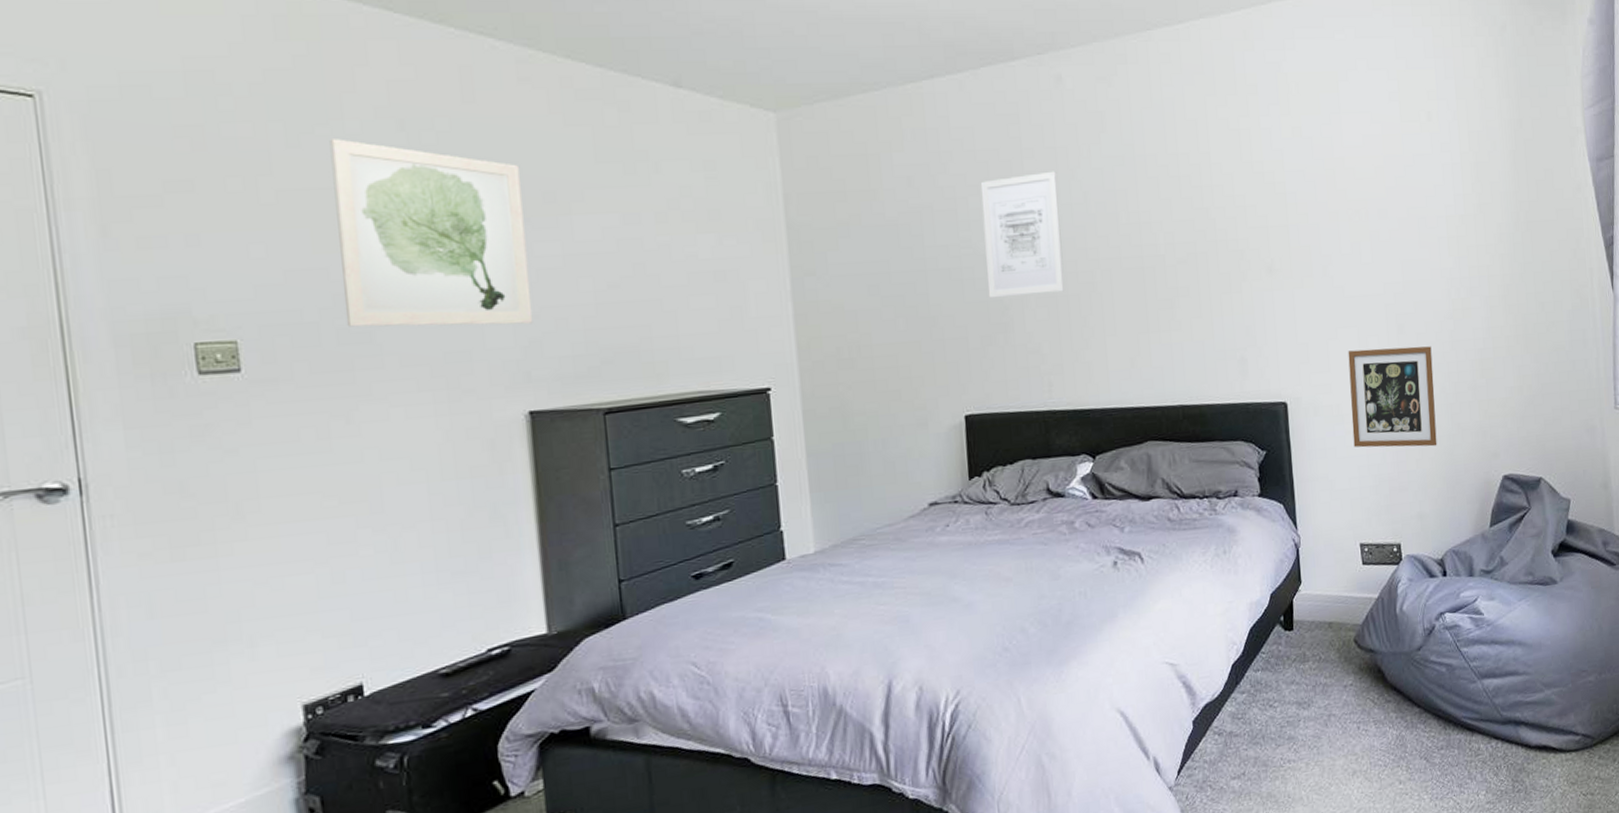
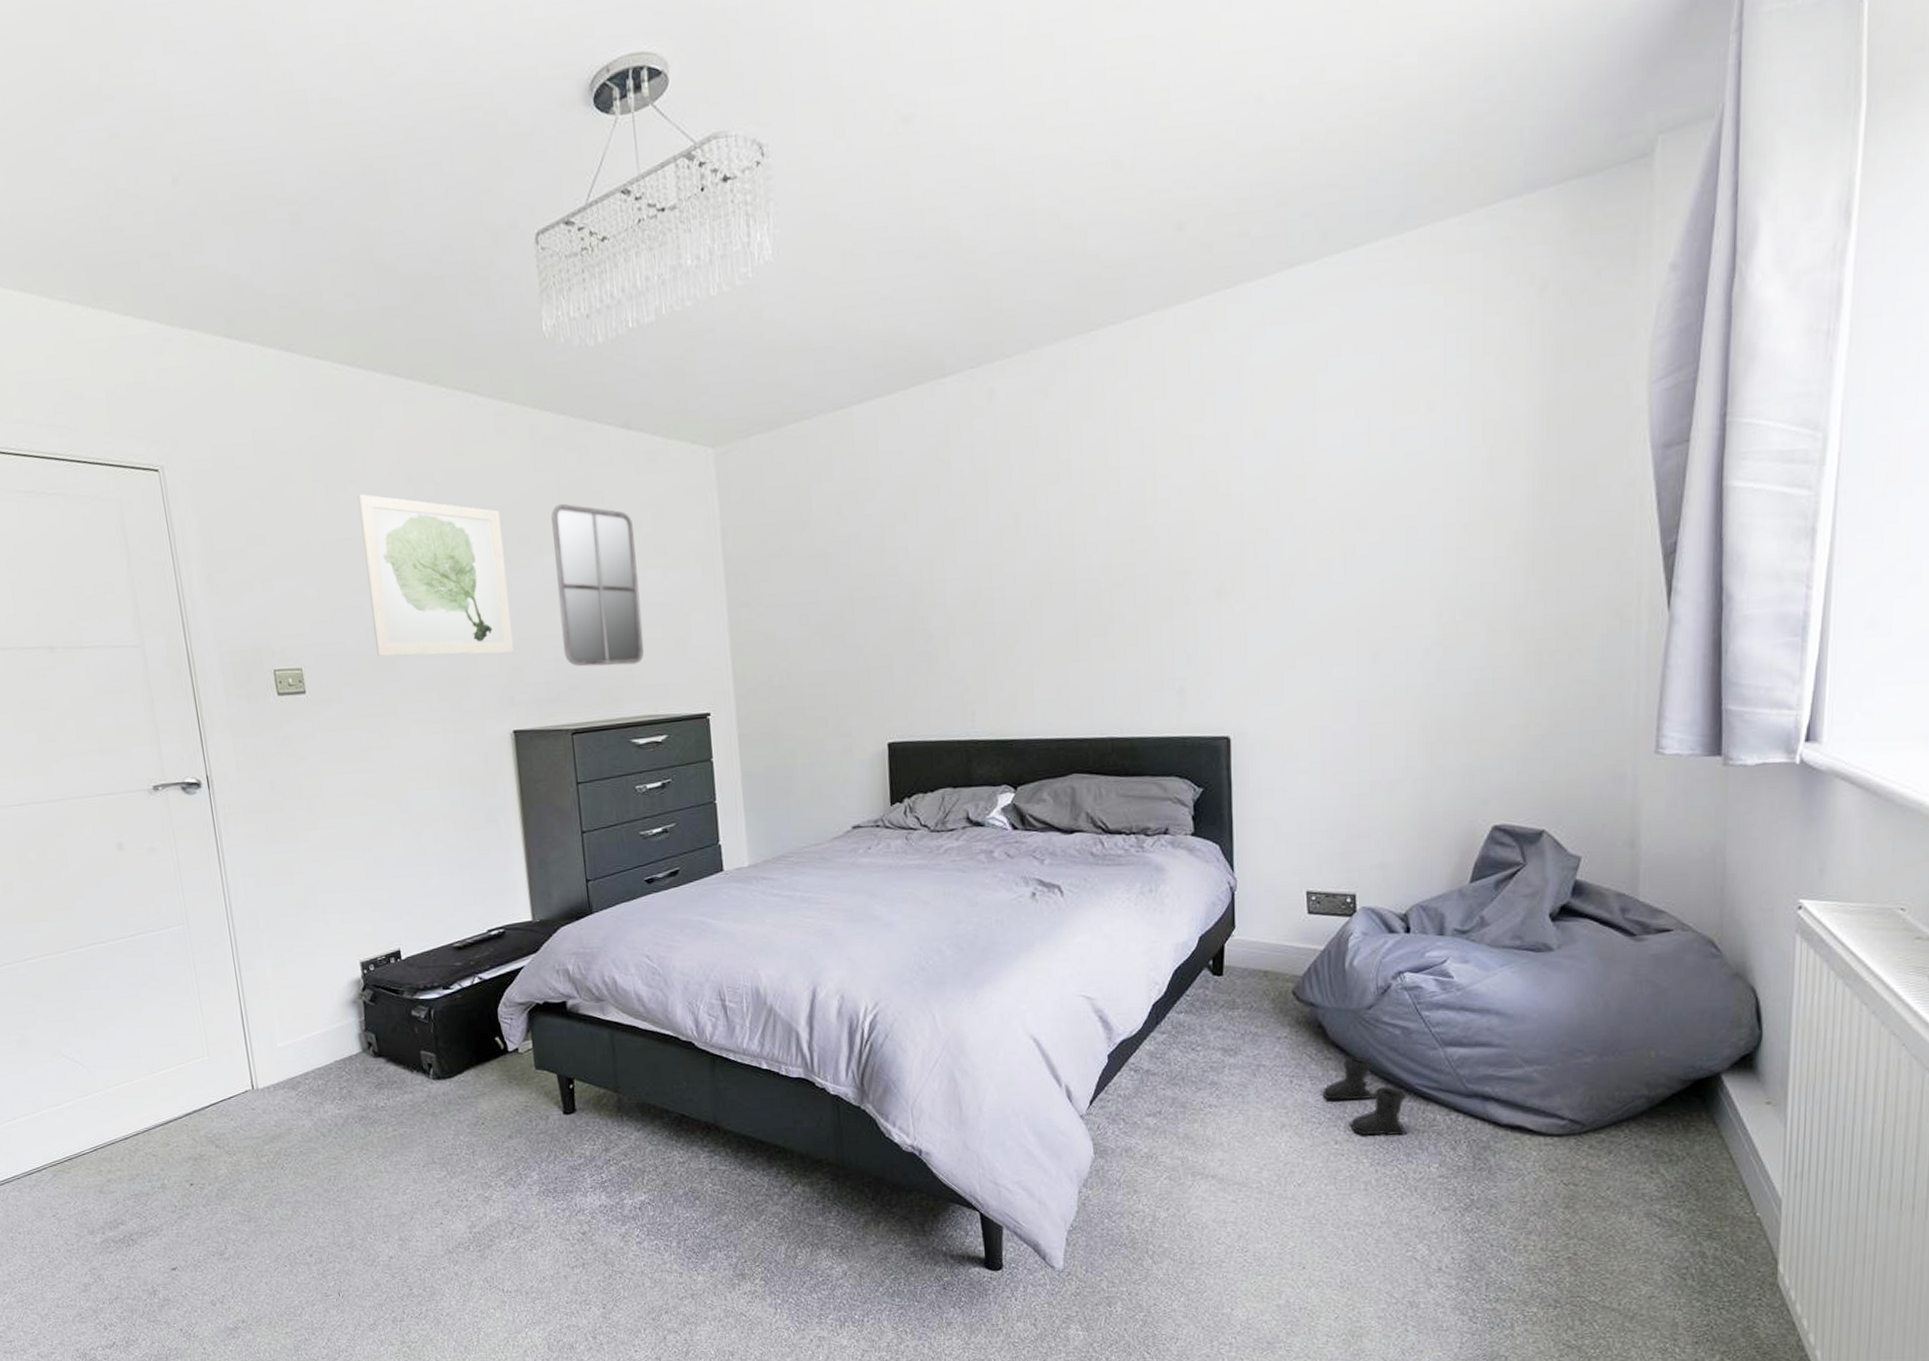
home mirror: none [584,161,694,339] -> present [551,503,645,667]
wall art: present [980,171,1065,299] -> none [907,493,991,627]
picture frame: present [1348,346,1437,448] -> none [1306,677,1412,790]
boots: none [1384,696,1459,773] -> present [1321,1055,1408,1136]

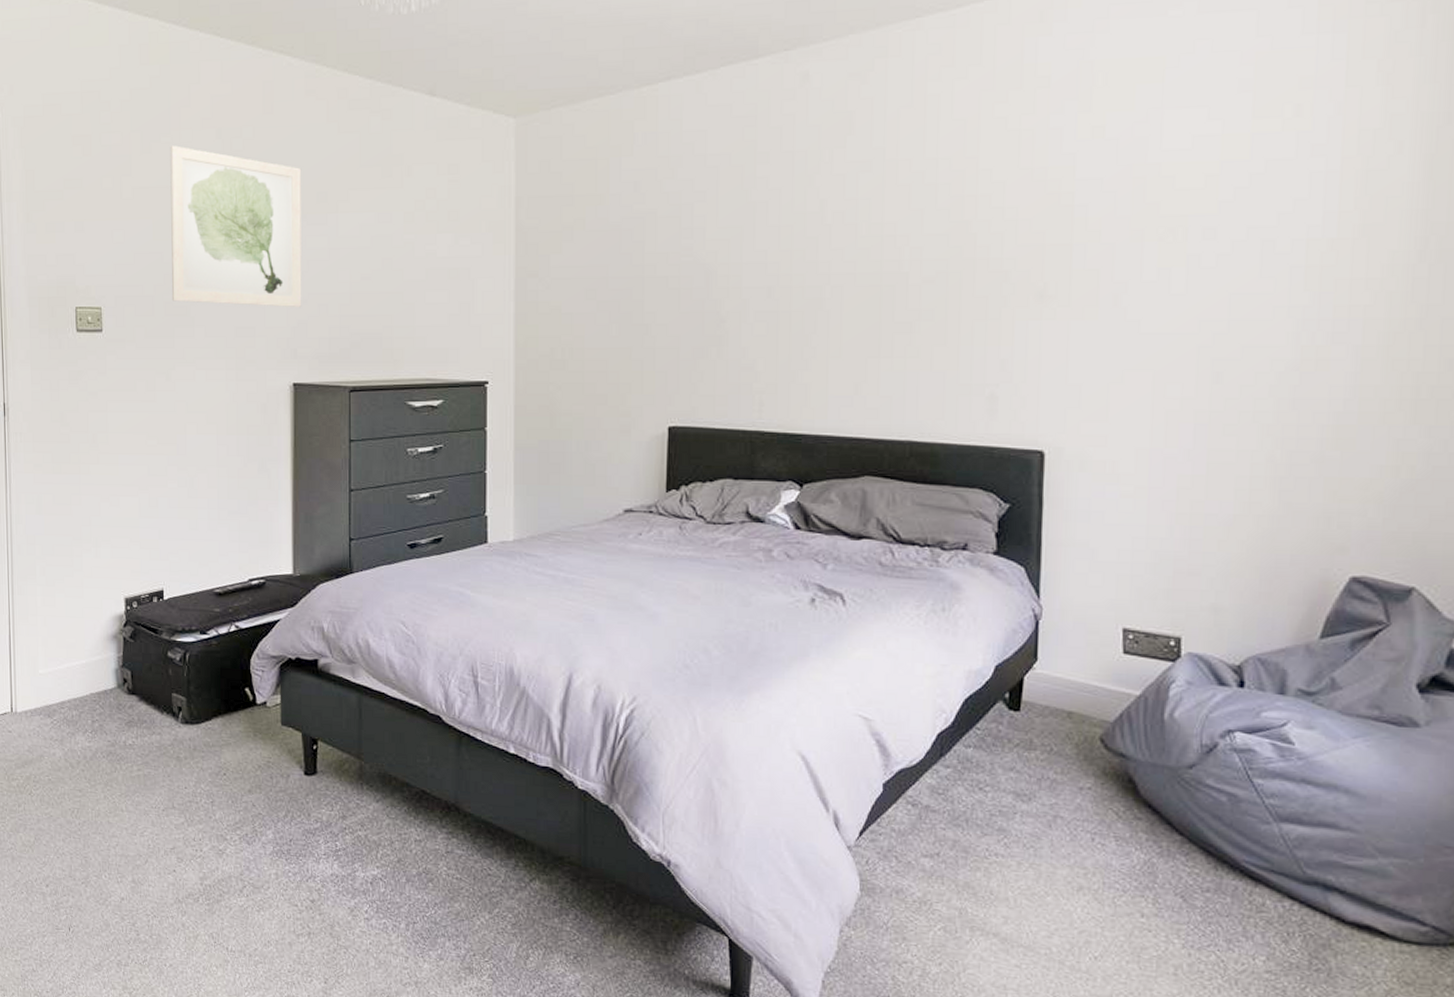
home mirror: present [551,503,645,667] -> none [349,164,429,327]
boots: present [1321,1055,1408,1136] -> none [1127,818,1231,919]

